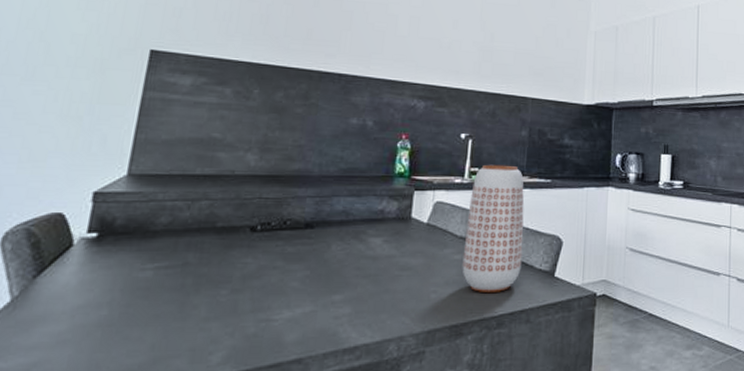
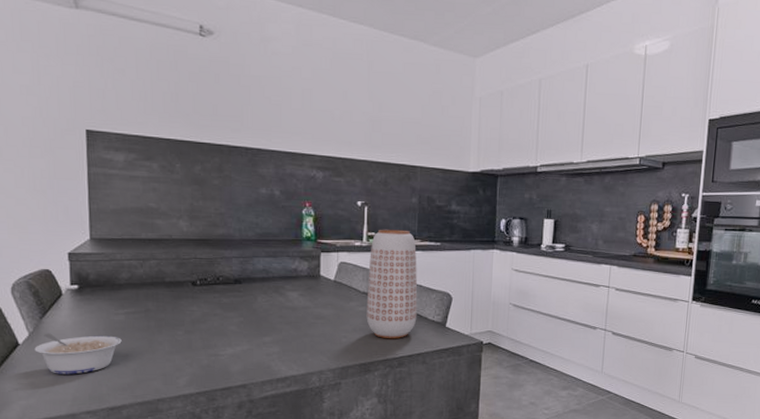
legume: none [13,297,143,355] -> present [34,333,122,375]

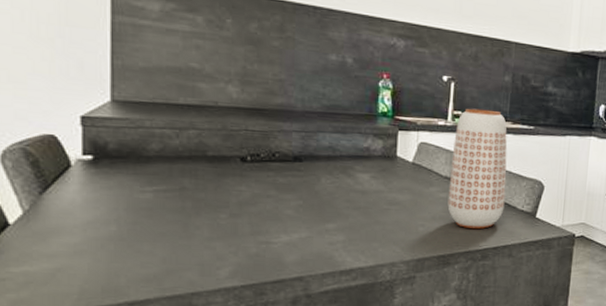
legume: present [34,333,122,375] -> none [30,212,148,263]

